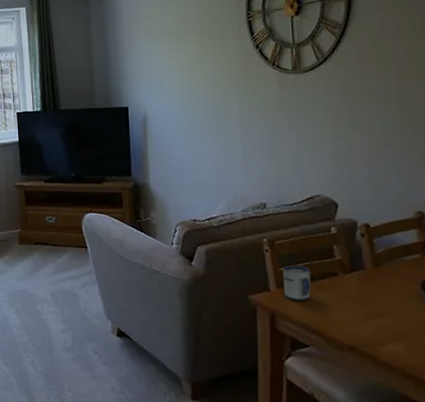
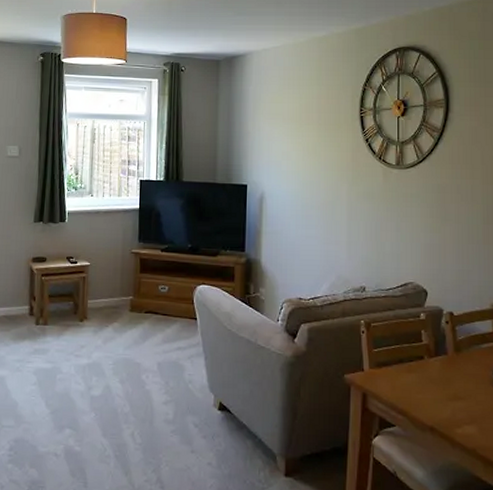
mug: present [283,265,311,301] -> none [376,347,401,382]

